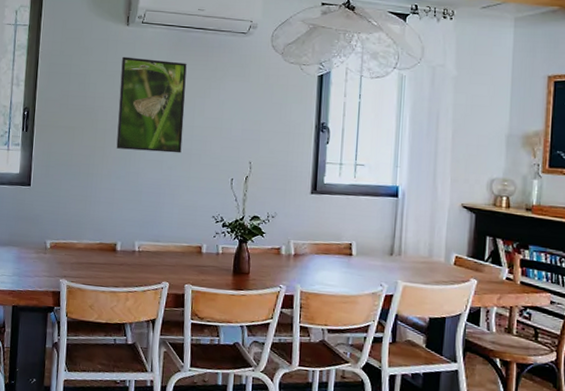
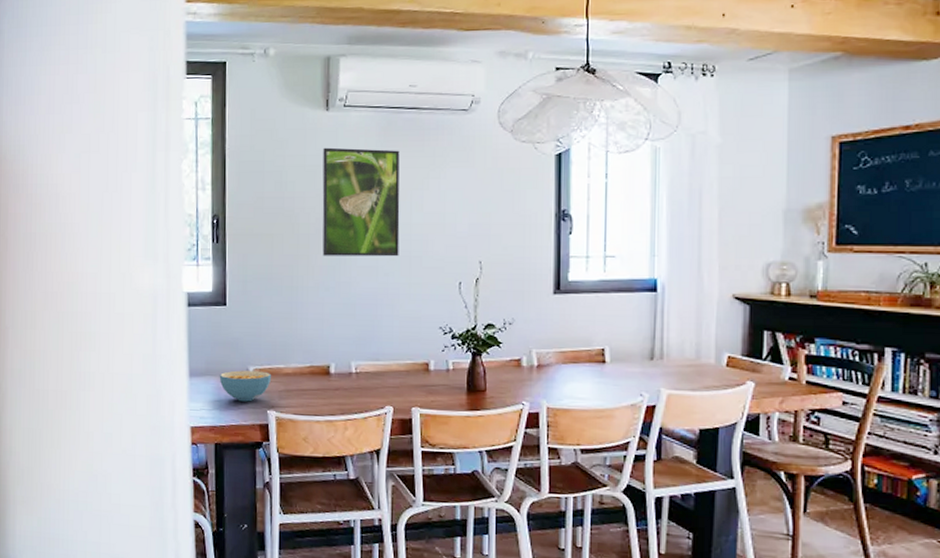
cereal bowl: none [20,243,66,271] -> present [219,370,272,402]

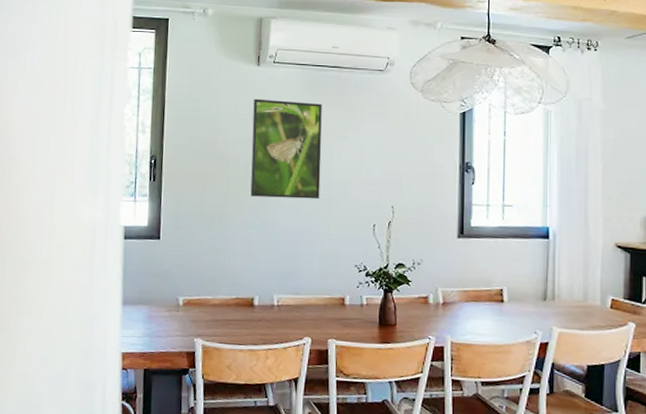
cereal bowl: present [219,370,272,402] -> none [150,300,200,330]

